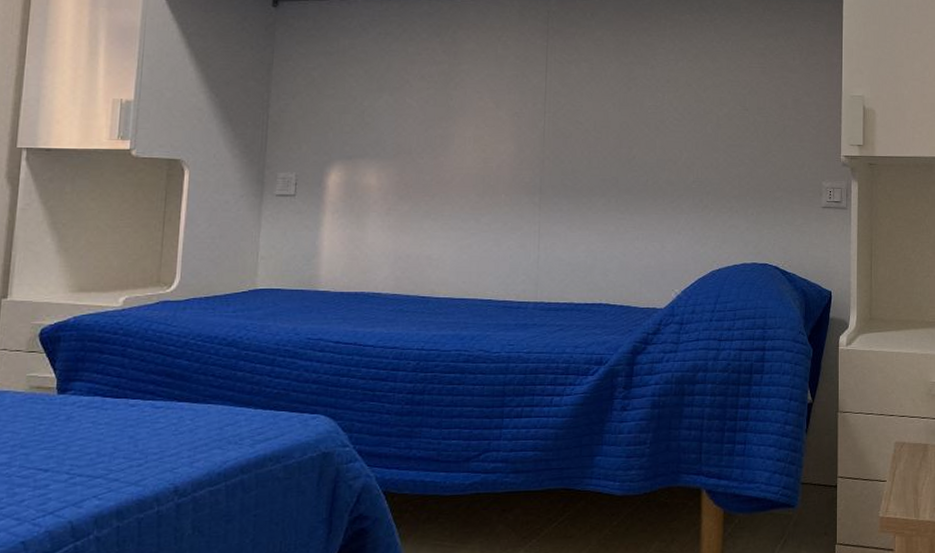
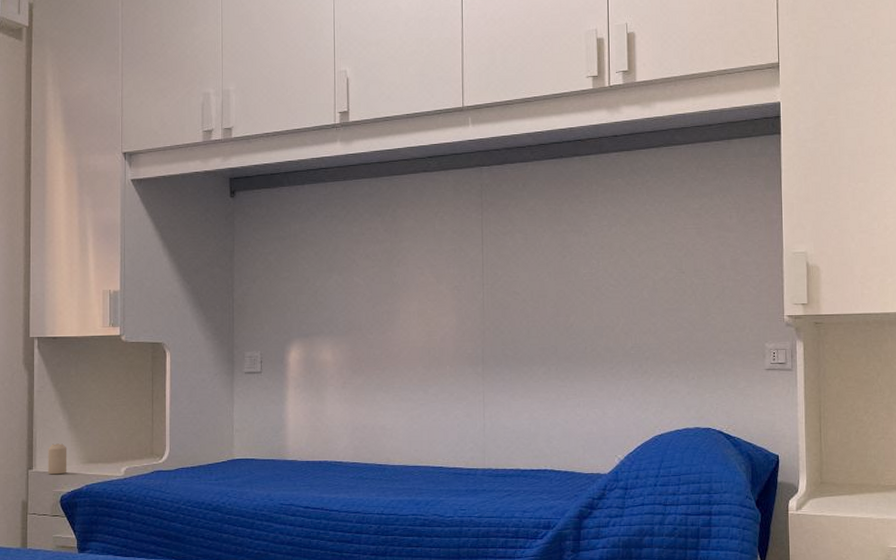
candle: none [26,269,54,305] -> present [48,443,67,475]

